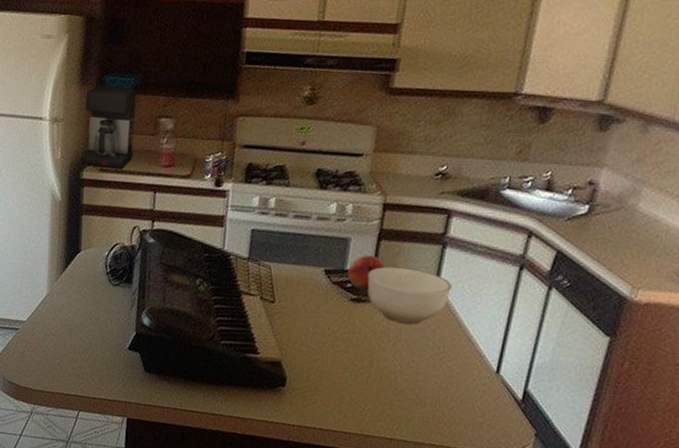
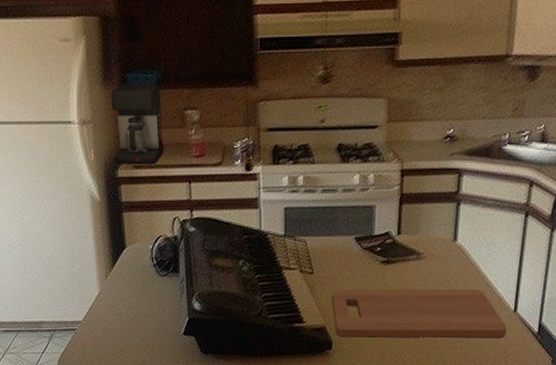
cutting board: none [290,322,486,400] -> present [331,289,507,338]
fruit: present [346,254,385,291] -> none [375,219,408,253]
bowl: present [367,266,452,325] -> none [393,227,469,278]

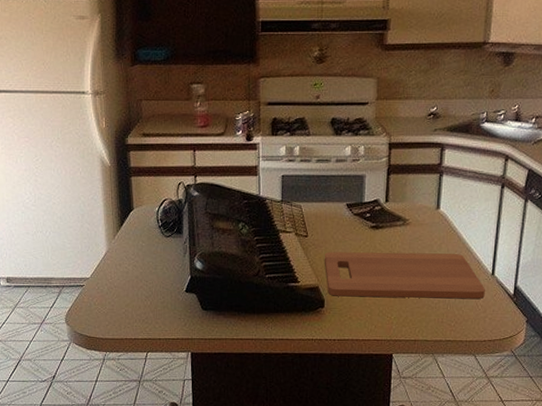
coffee maker: present [111,84,164,164] -> none [123,59,171,133]

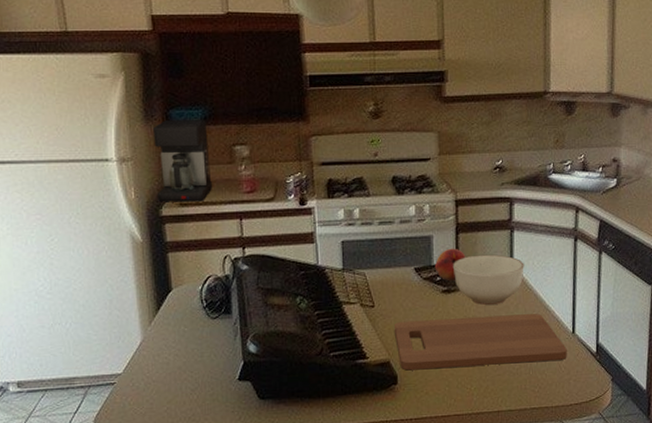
coffee maker: none [123,59,171,133] -> present [153,120,212,203]
fruit: none [365,187,395,219] -> present [434,248,466,282]
bowl: none [382,195,450,242] -> present [452,254,524,305]

